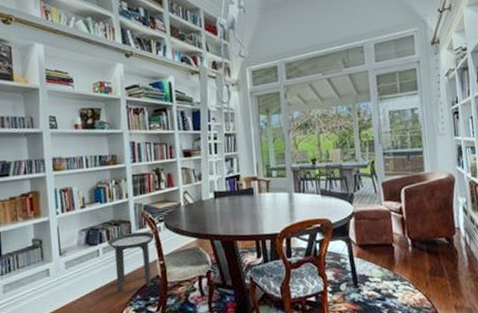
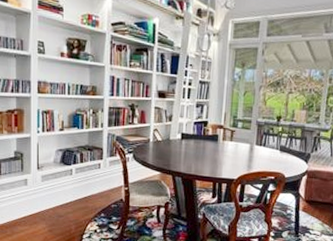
side table: present [106,232,156,292] -> none [80,159,124,208]

